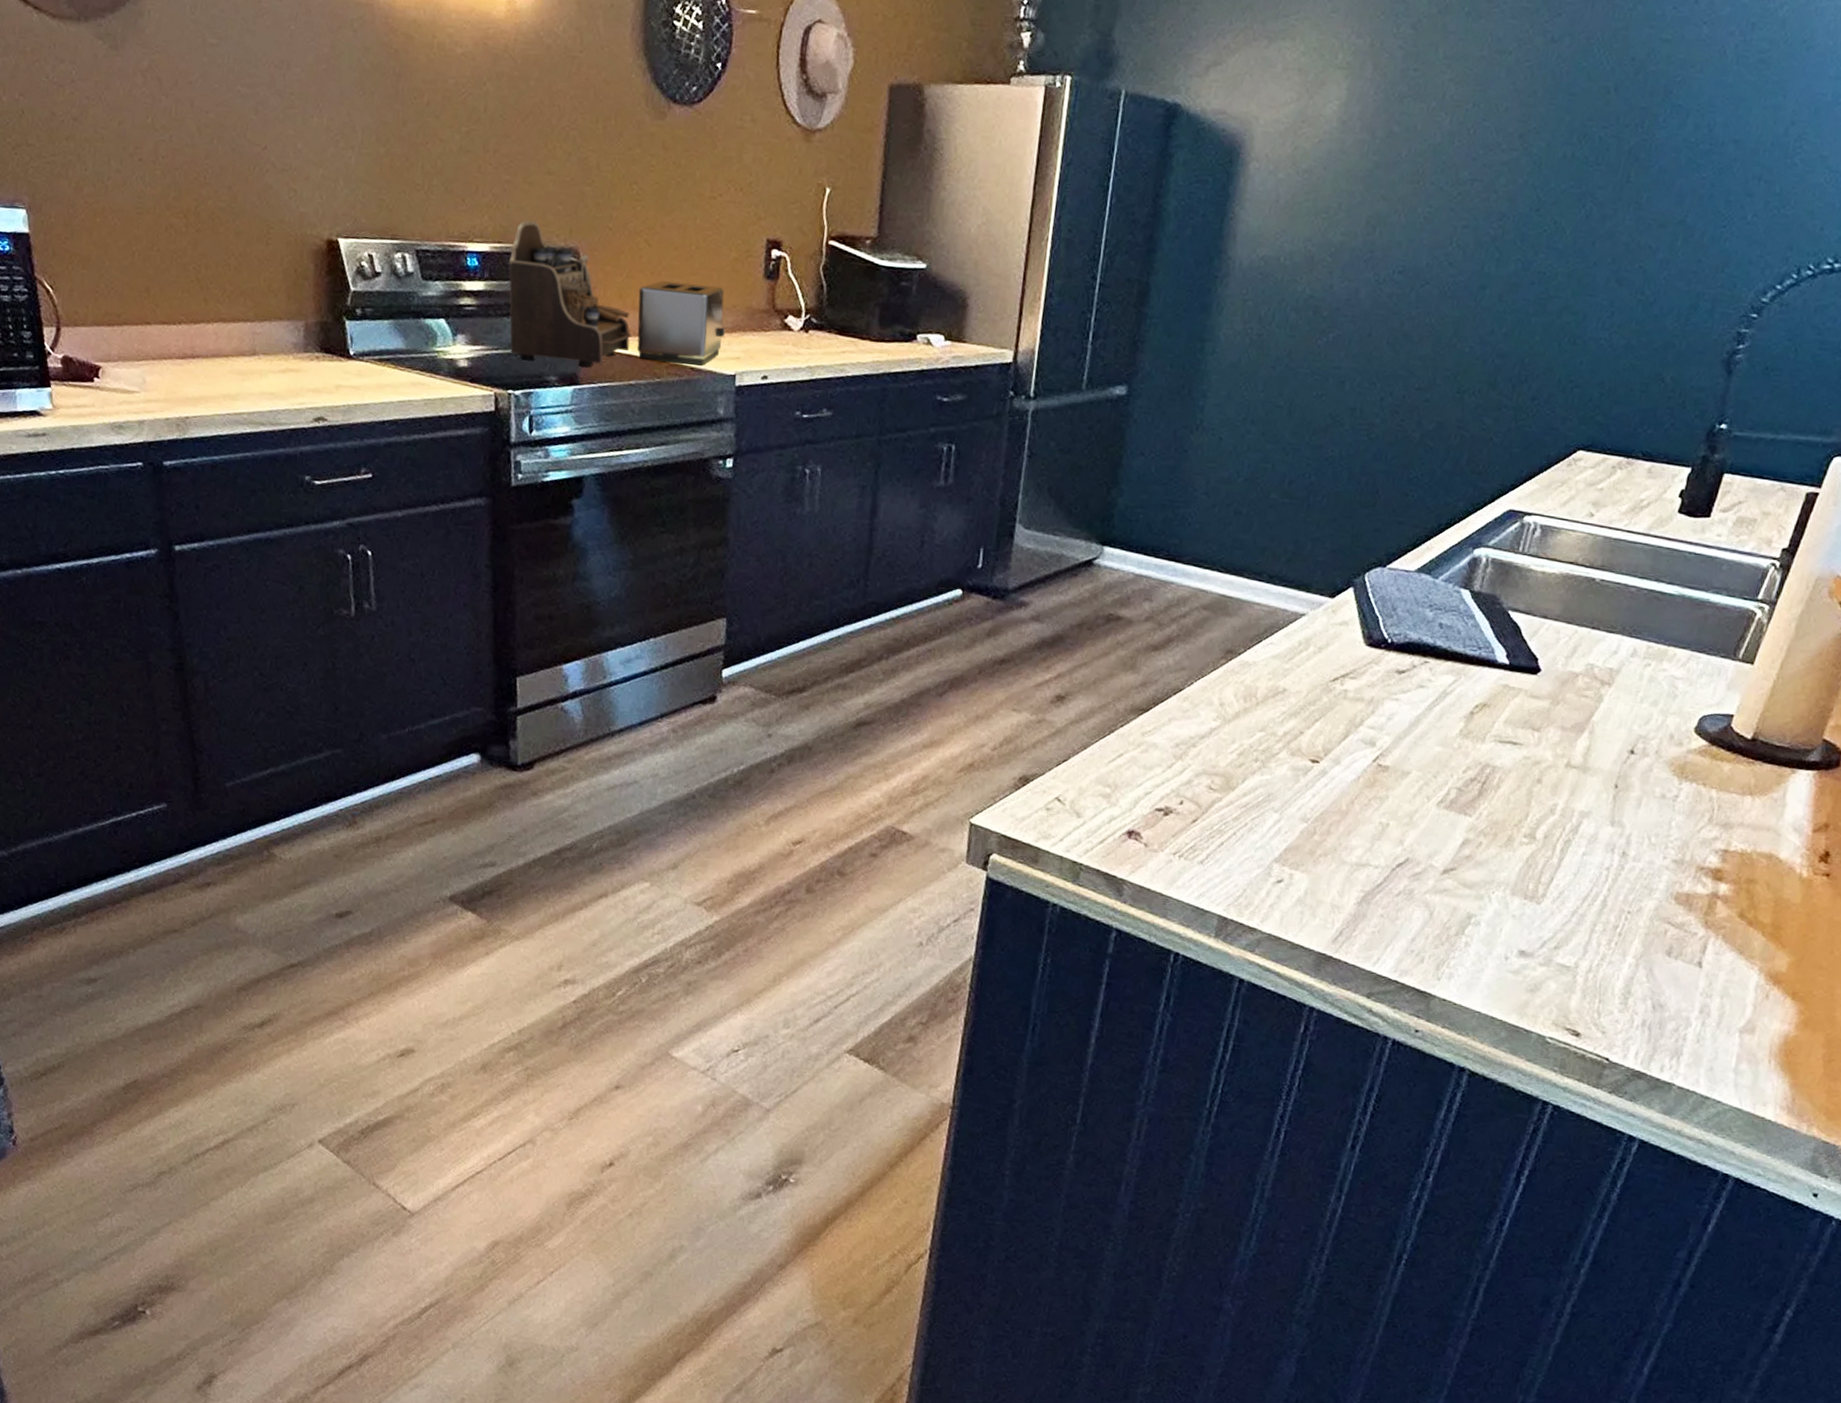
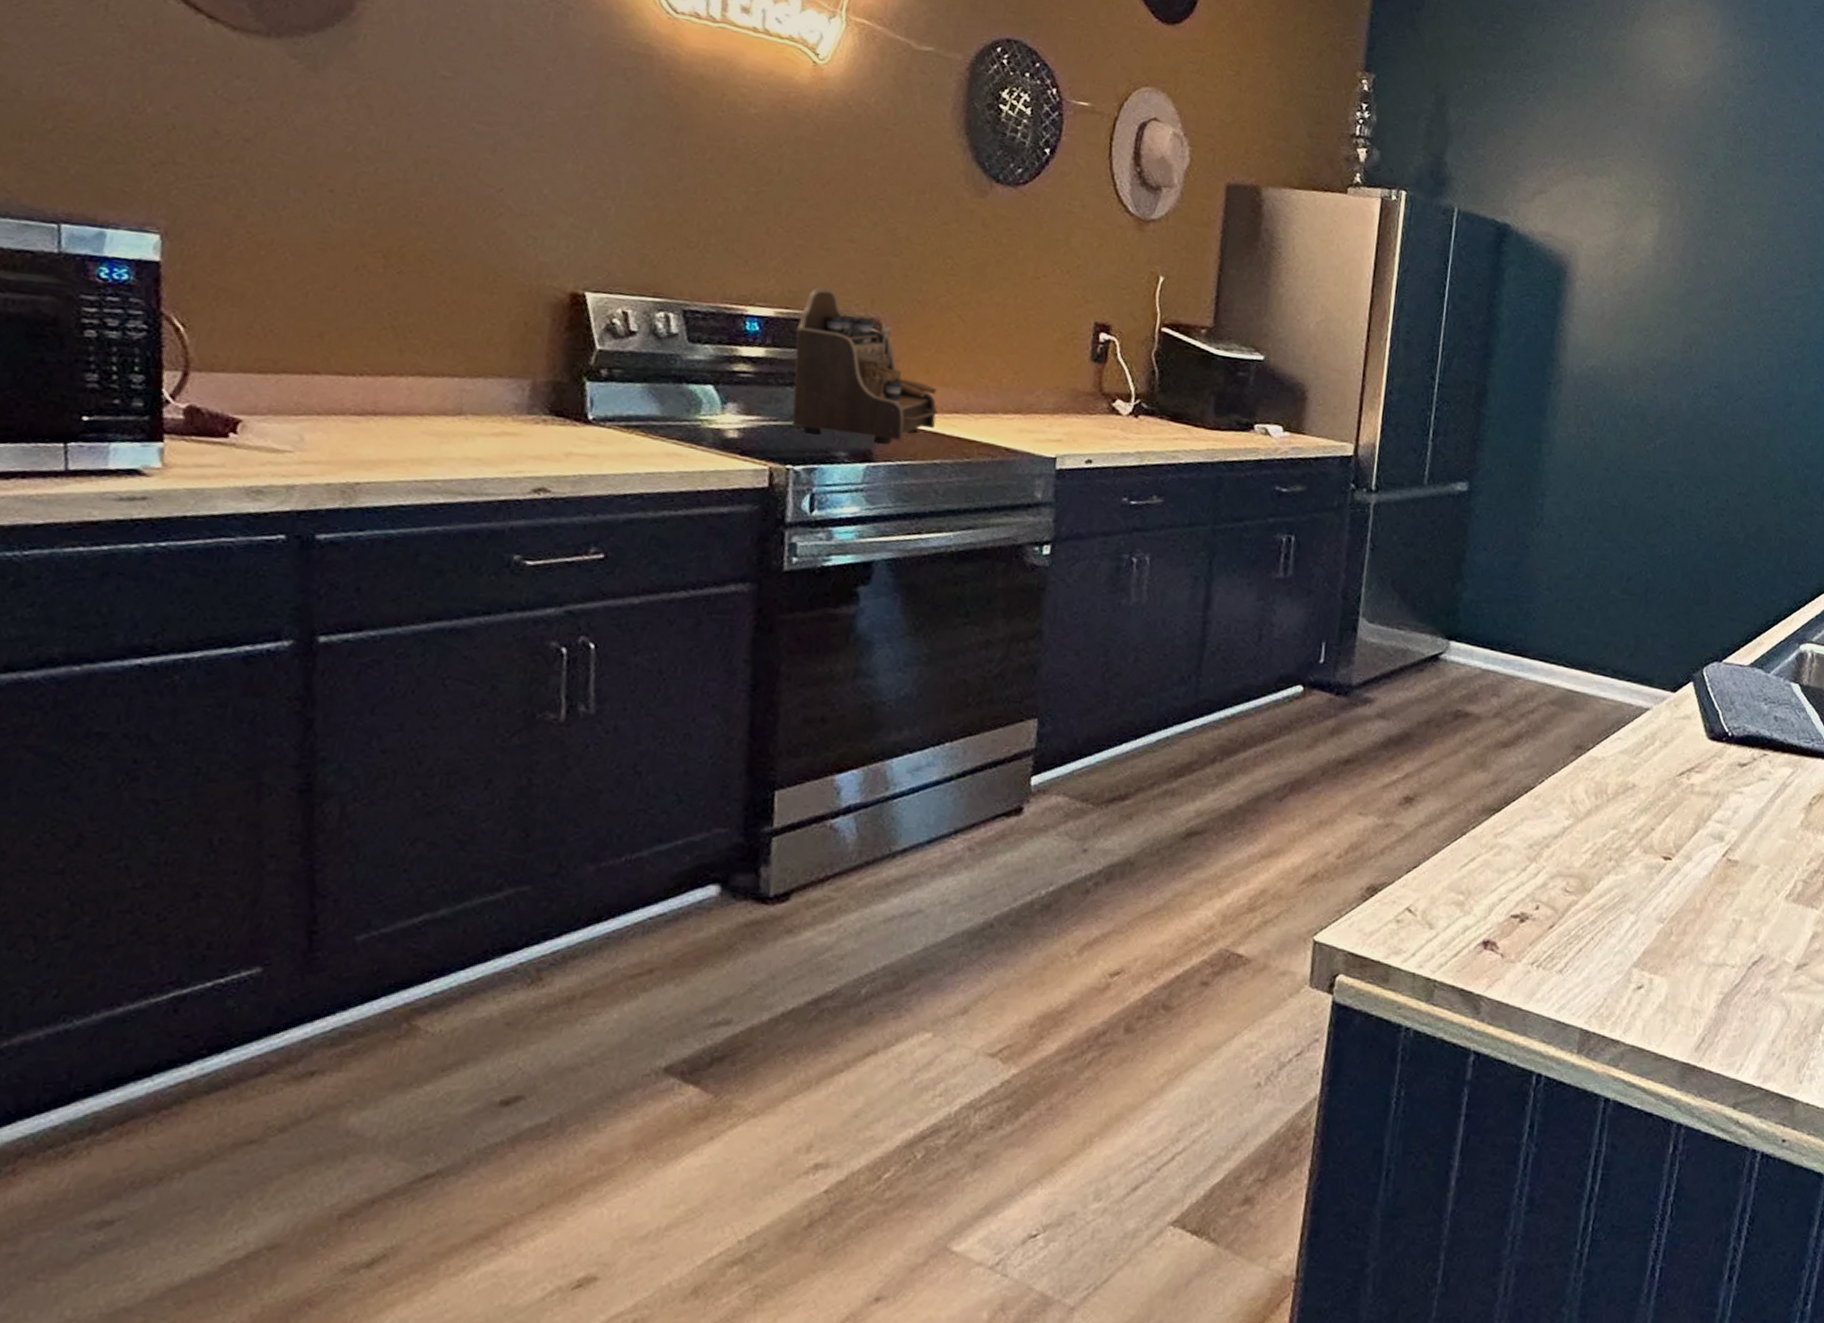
toaster: present [637,281,725,367] -> none [944,357,1046,448]

